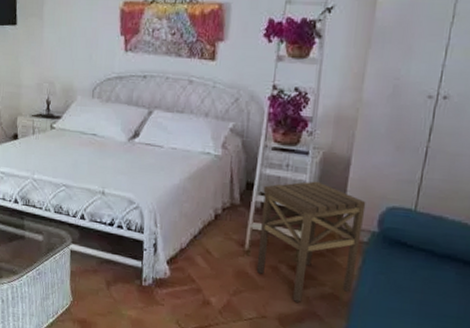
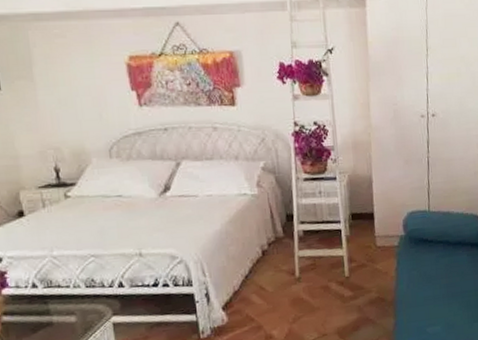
side table: present [256,181,366,302] -> none [302,201,394,313]

